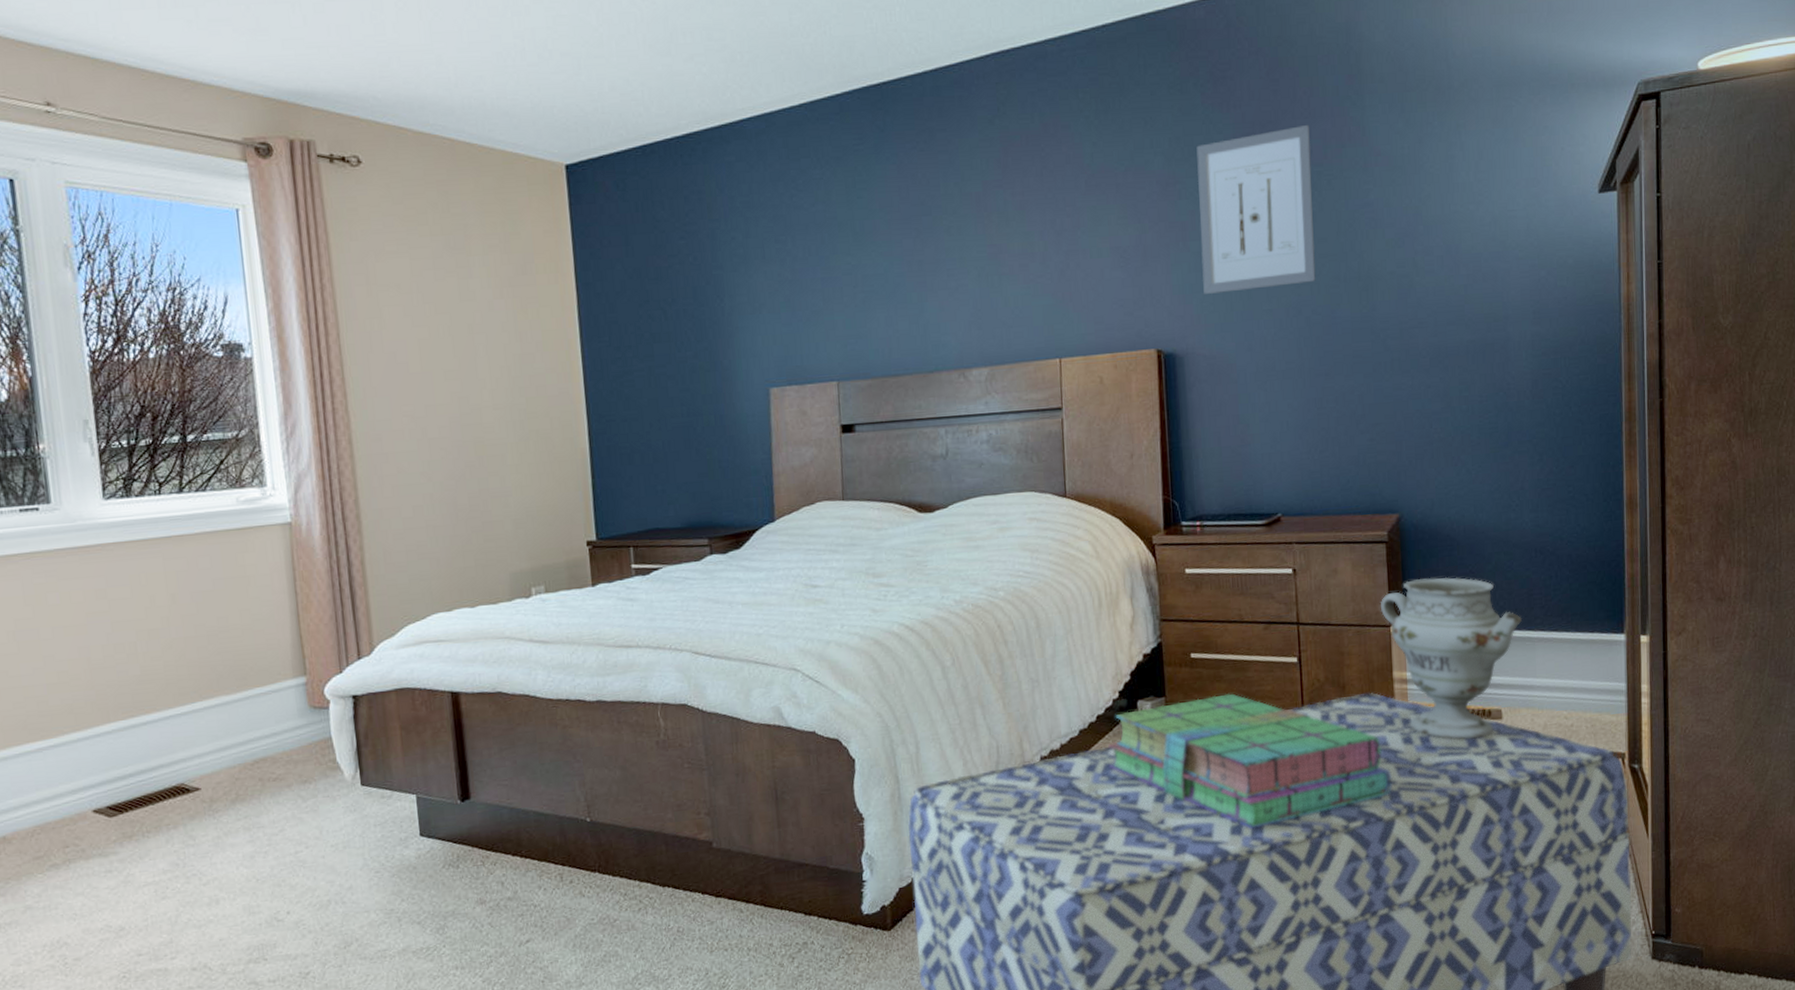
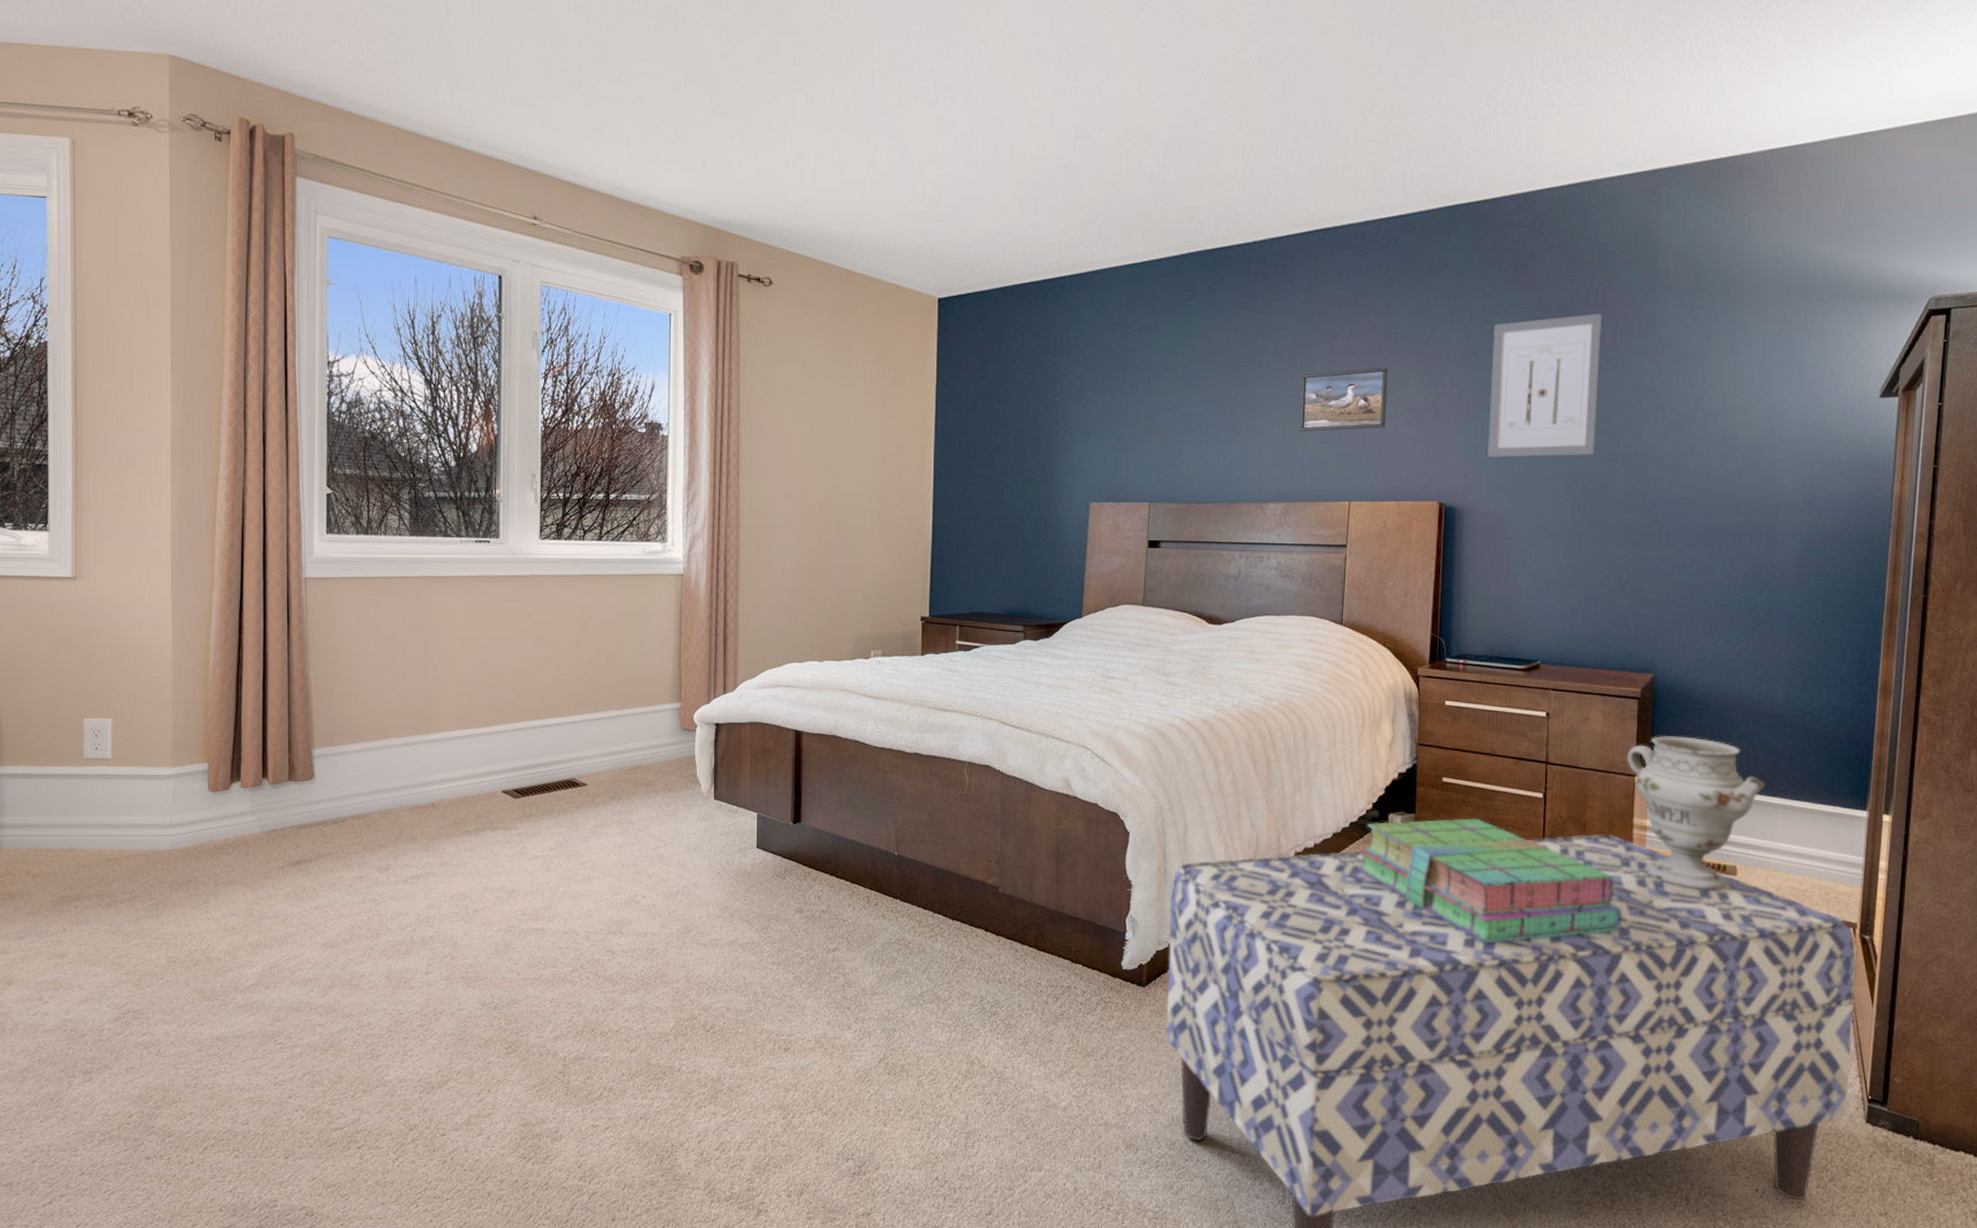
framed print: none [993,203,1091,285] -> present [1299,367,1388,432]

